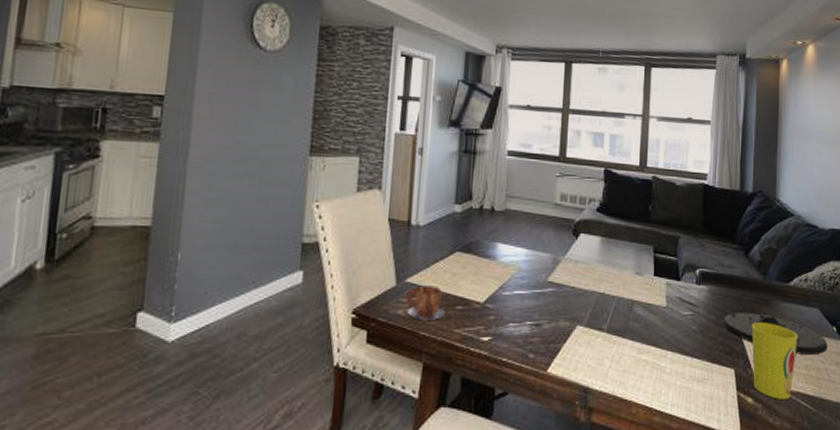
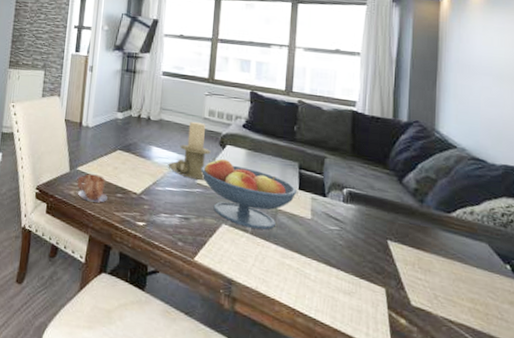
candle holder: none [516,208,563,277] -> present [168,121,211,180]
fruit bowl: none [552,249,653,325] -> present [200,157,297,230]
plate: present [724,313,828,354] -> none [374,234,499,290]
cup: present [751,323,798,399] -> none [405,247,462,329]

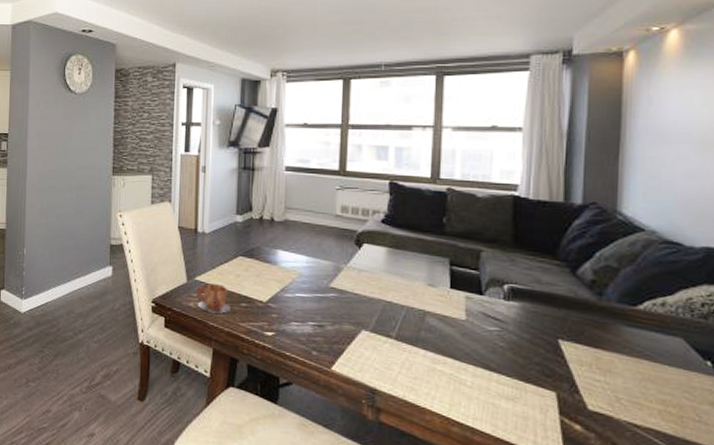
candle holder: present [168,121,211,180] -> none [297,219,345,284]
fruit bowl: present [200,157,297,230] -> none [334,258,448,334]

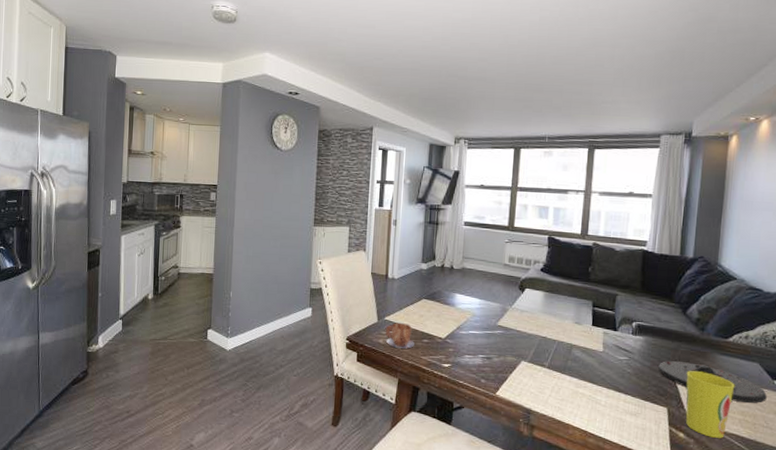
plate: none [541,333,697,390] -> present [658,361,767,403]
cup: none [580,346,650,434] -> present [686,371,735,438]

